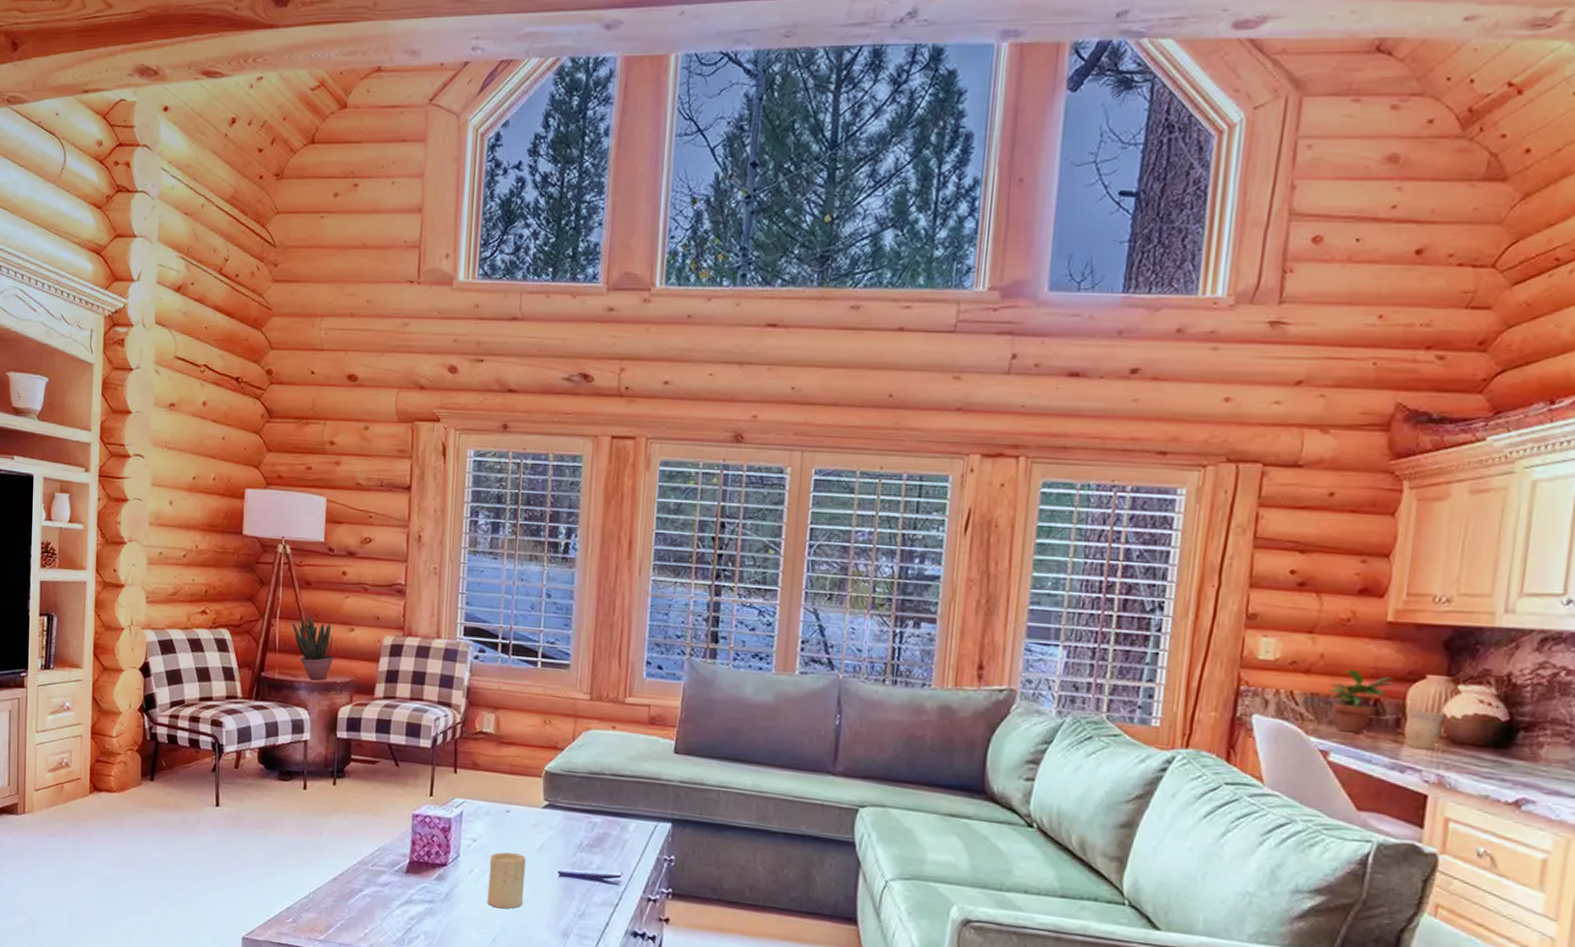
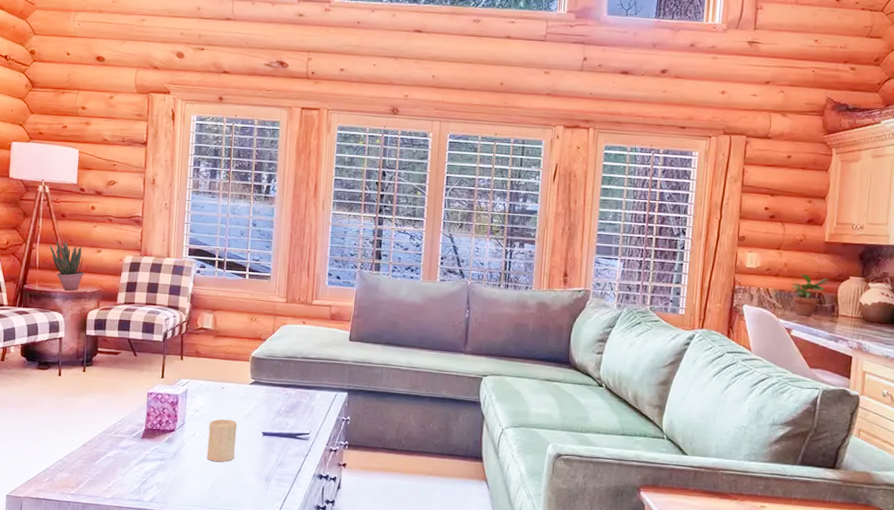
ceramic vessel: present [1403,709,1448,750] -> none [836,299,863,327]

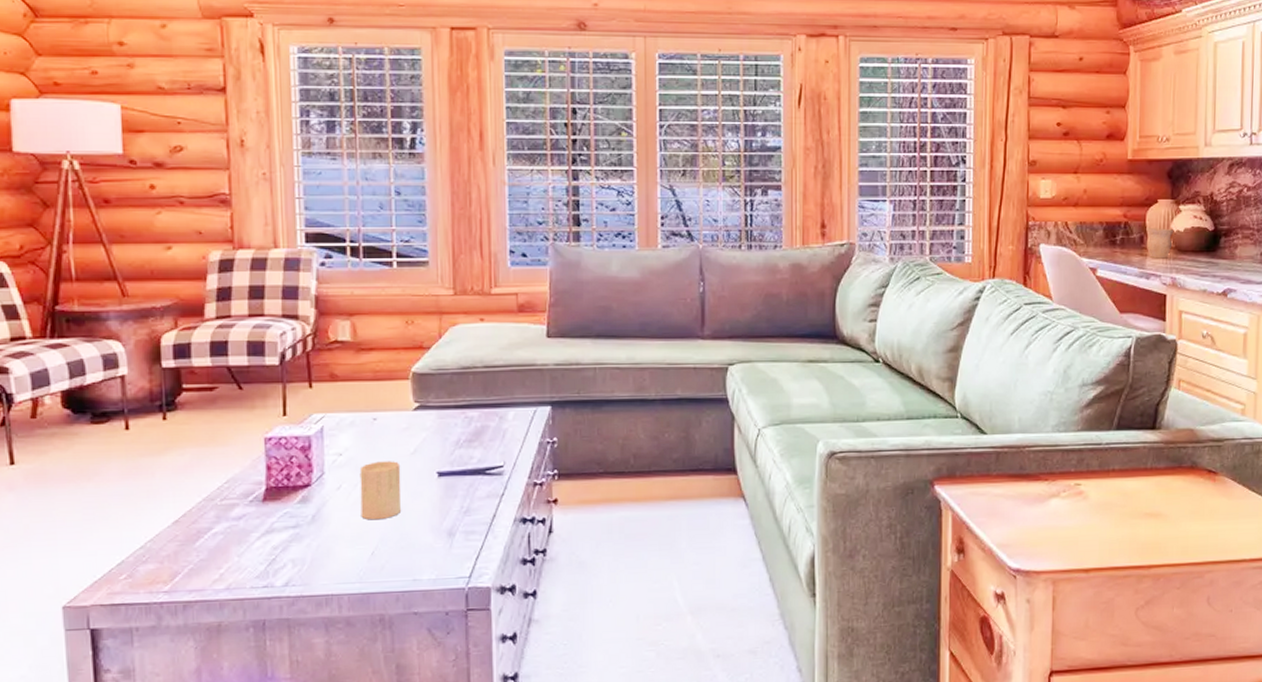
potted plant: present [49,241,84,292] -> none [89,238,149,309]
potted plant: present [791,274,830,316] -> none [1092,201,1137,251]
ceramic vessel: none [836,299,863,327] -> present [1146,228,1174,259]

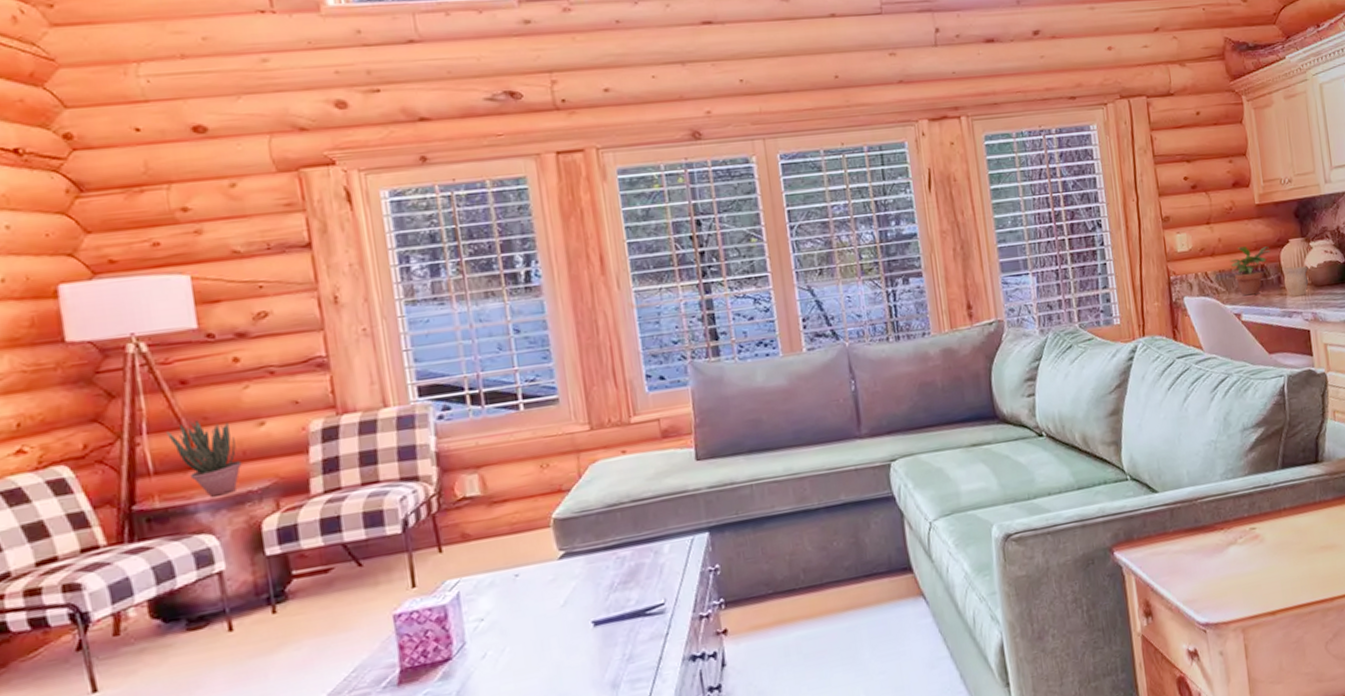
potted plant: none [89,238,149,309] -> present [167,421,242,499]
candle: present [359,461,401,520] -> none [505,617,556,686]
potted plant: none [1092,201,1137,251] -> present [1229,246,1271,296]

